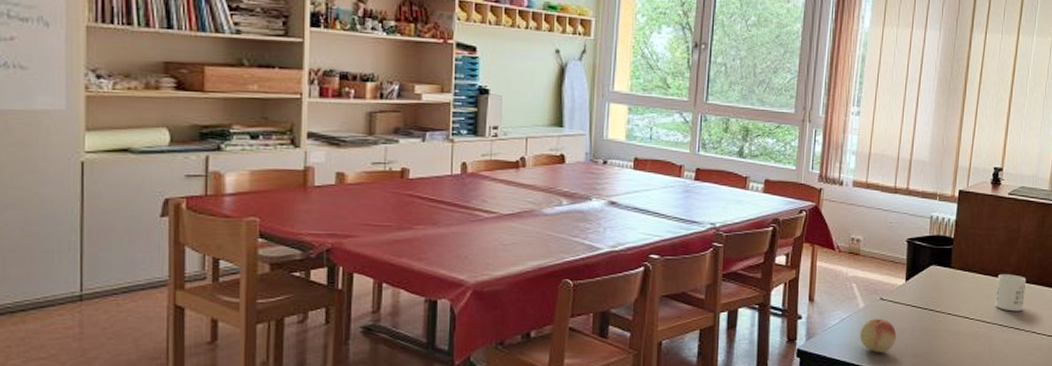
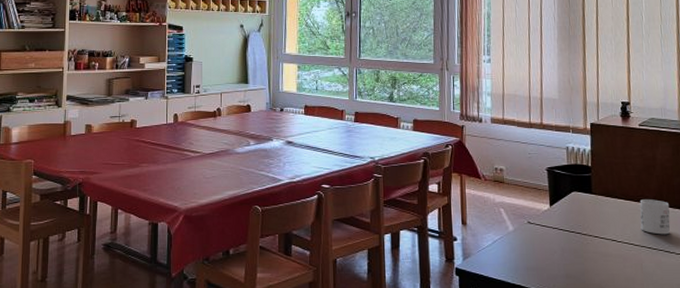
fruit: present [860,318,897,352] -> none [512,240,548,272]

